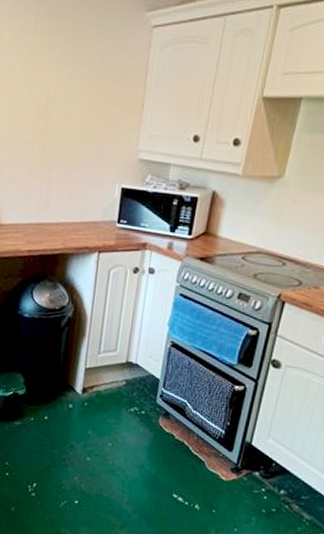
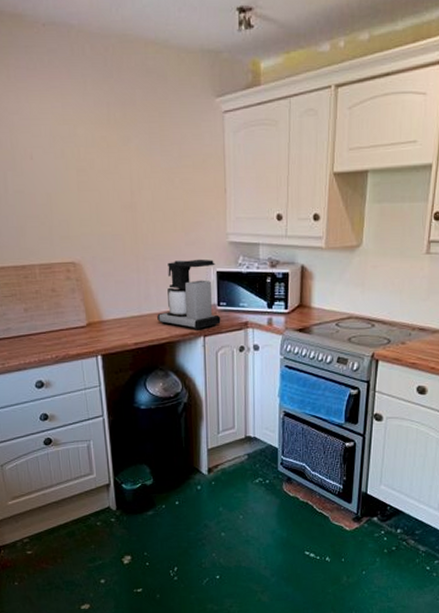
coffee maker: none [54,172,121,246] -> present [157,259,221,330]

